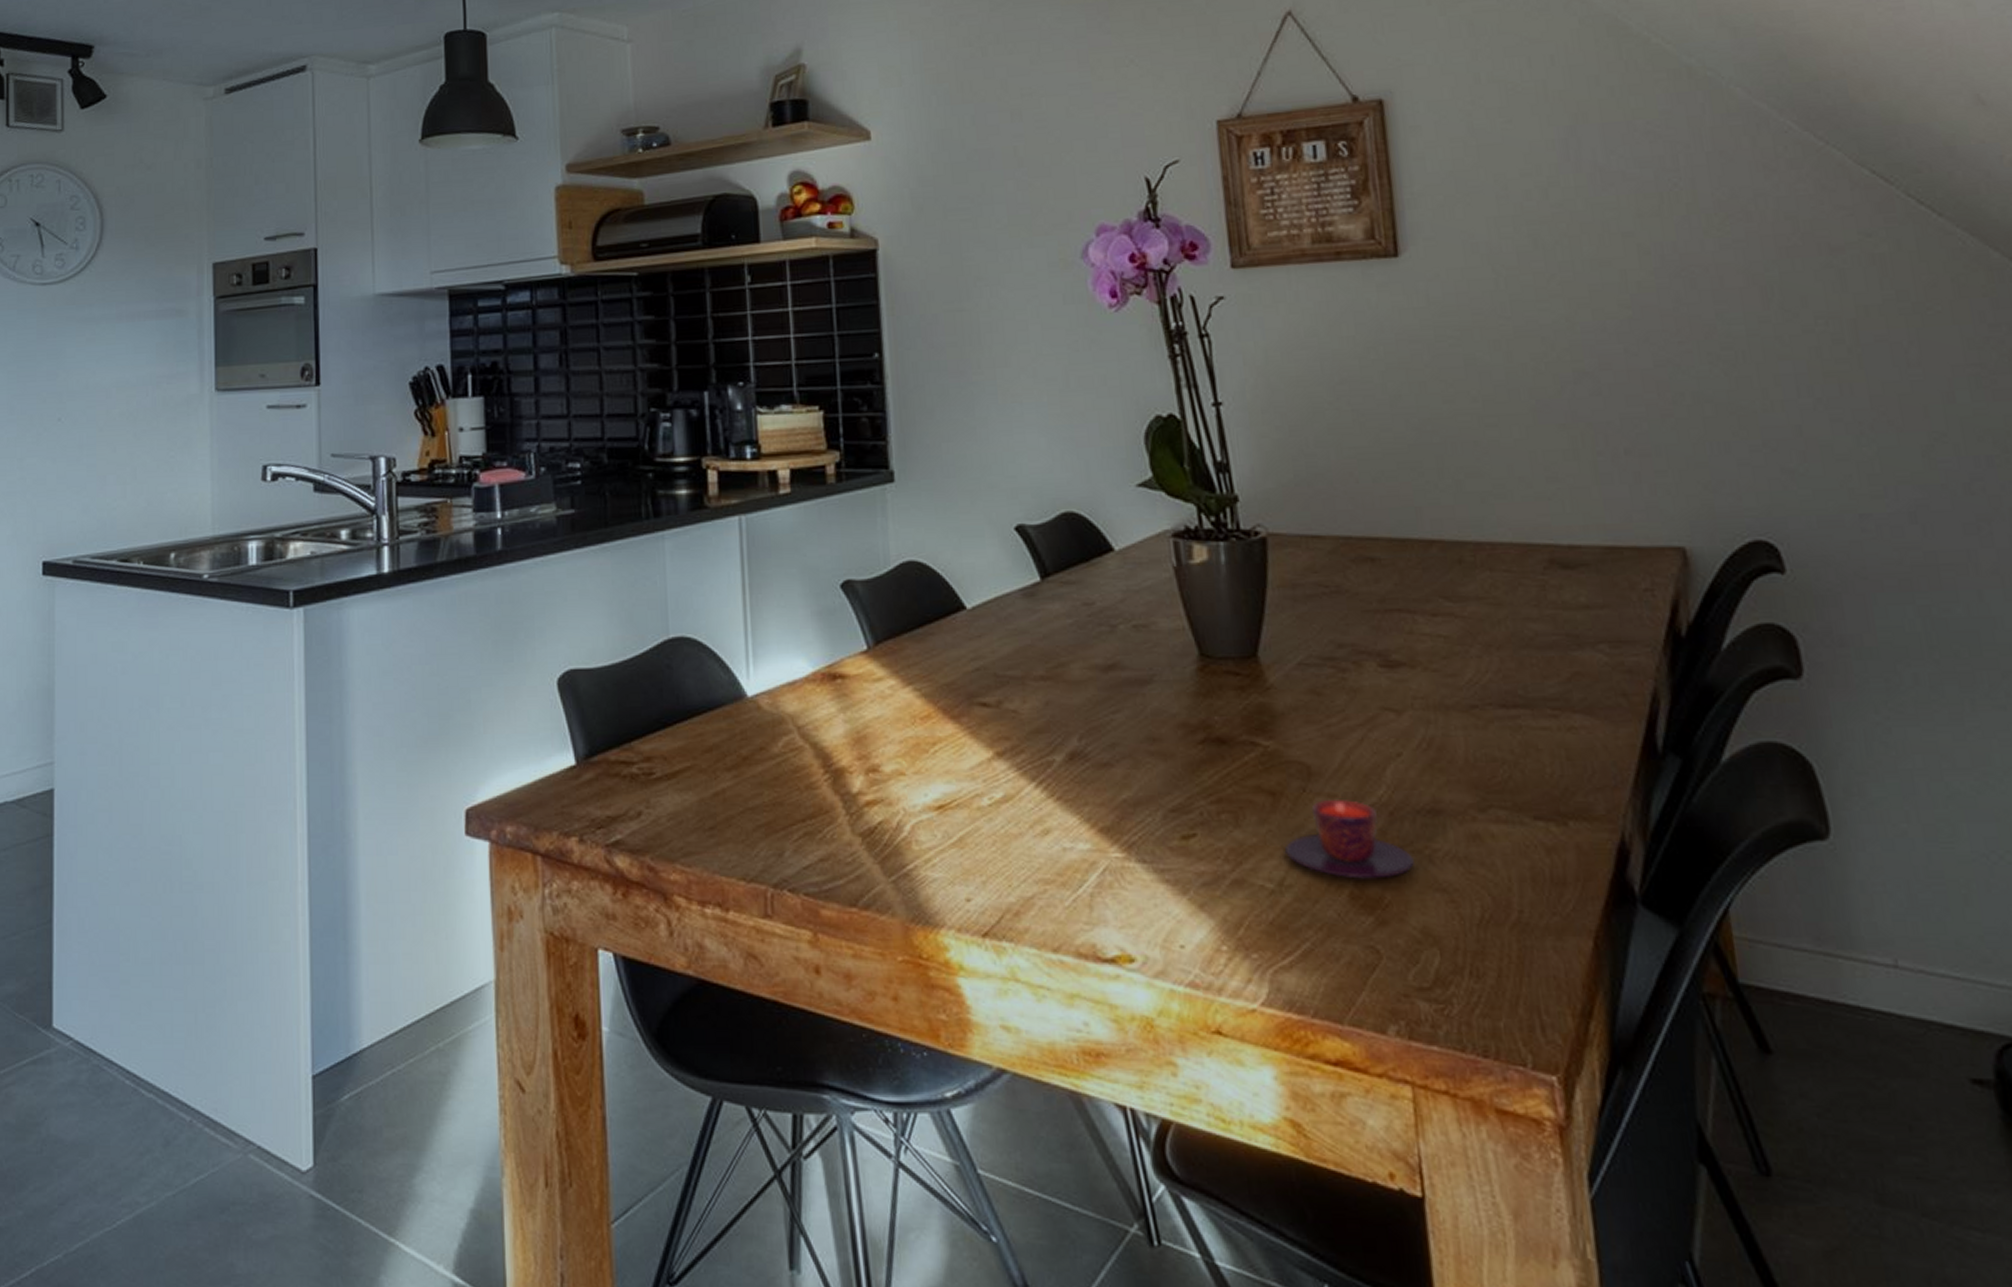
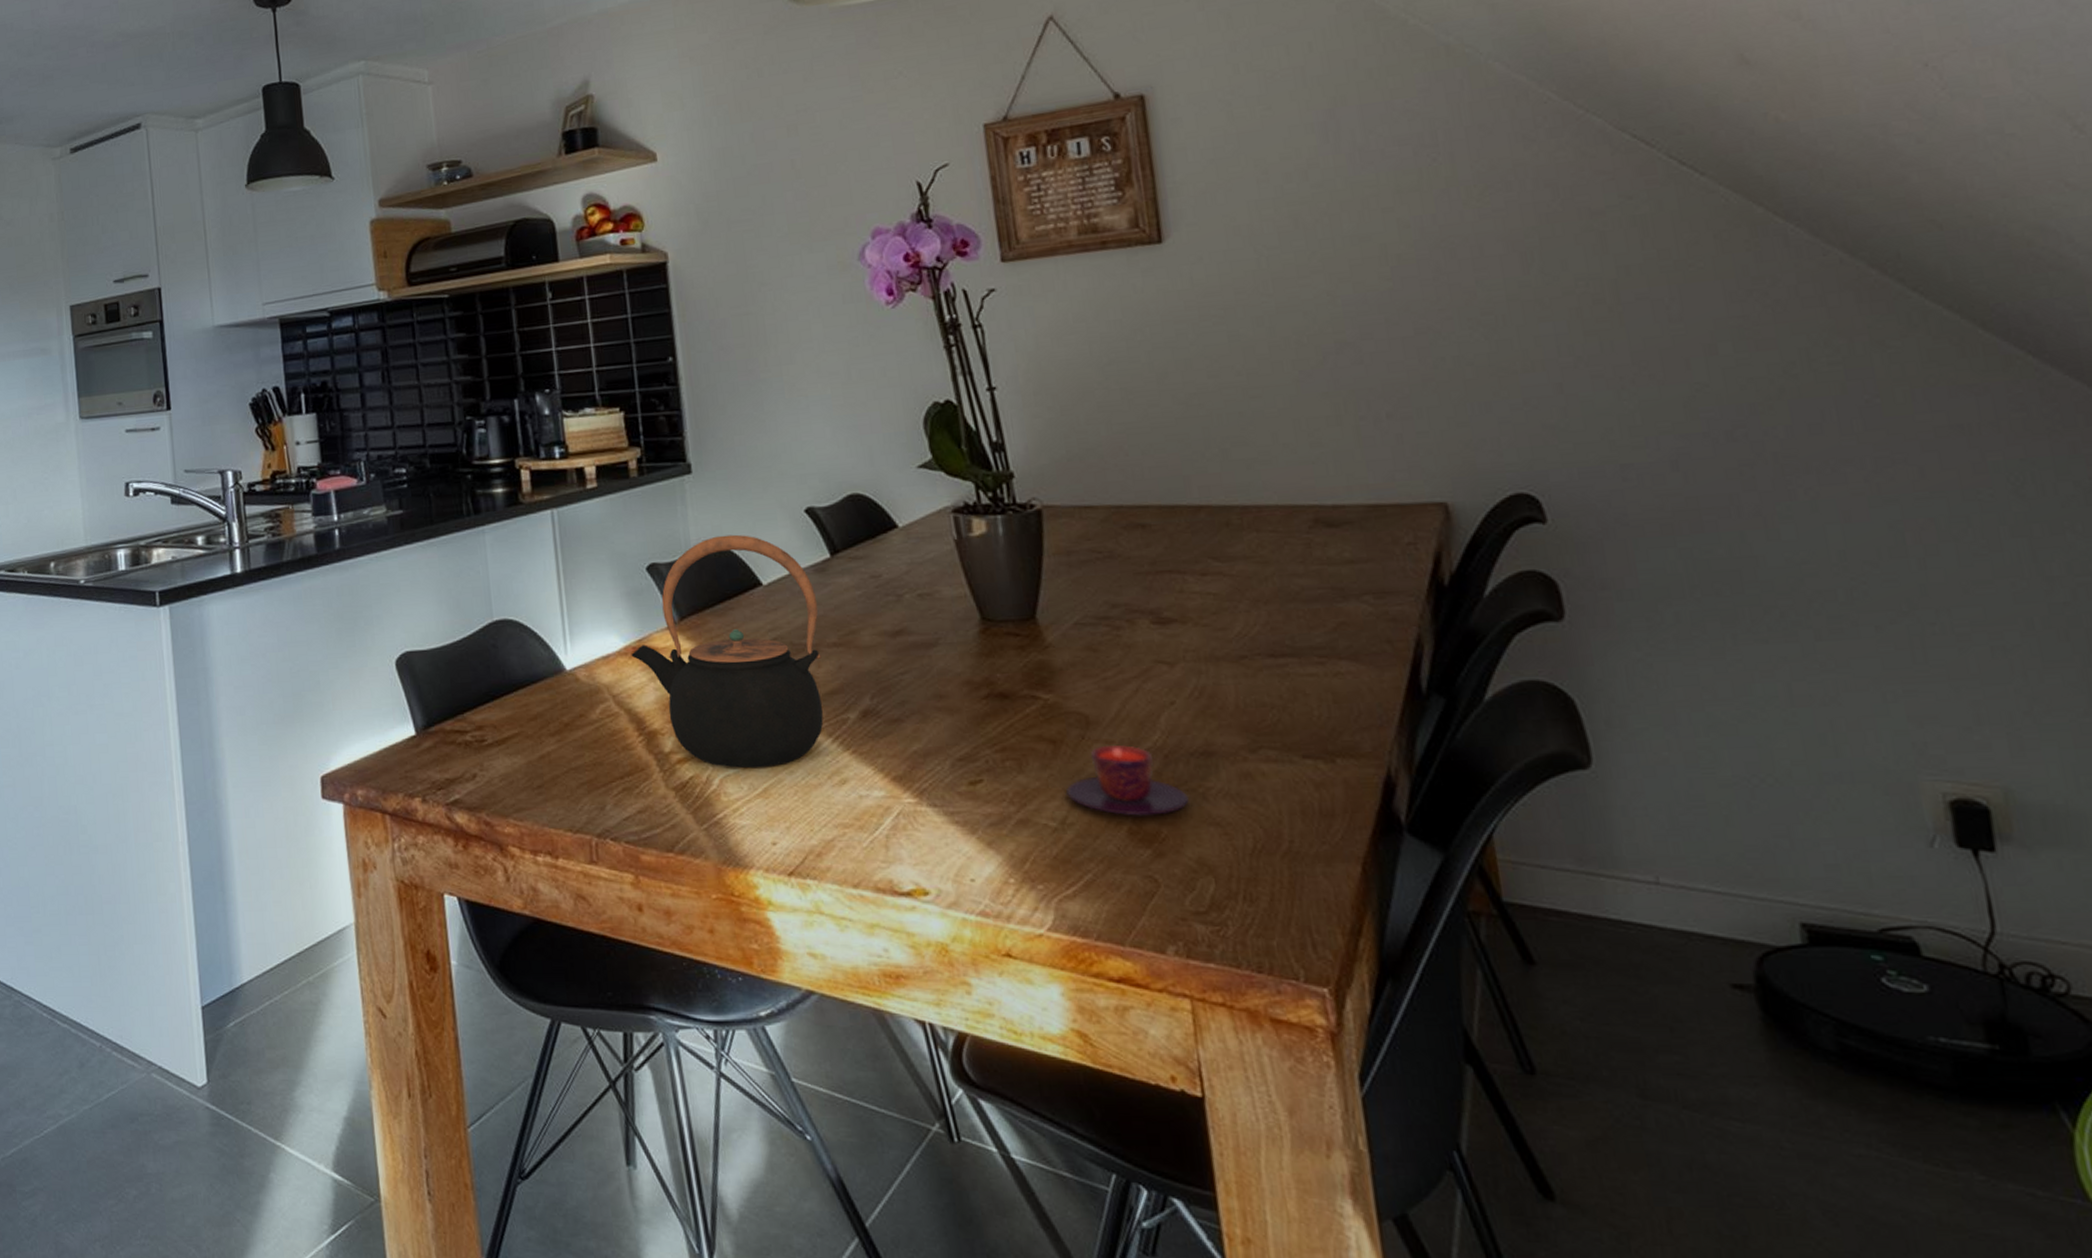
teapot: none [819,551,1027,814] -> present [631,534,824,769]

